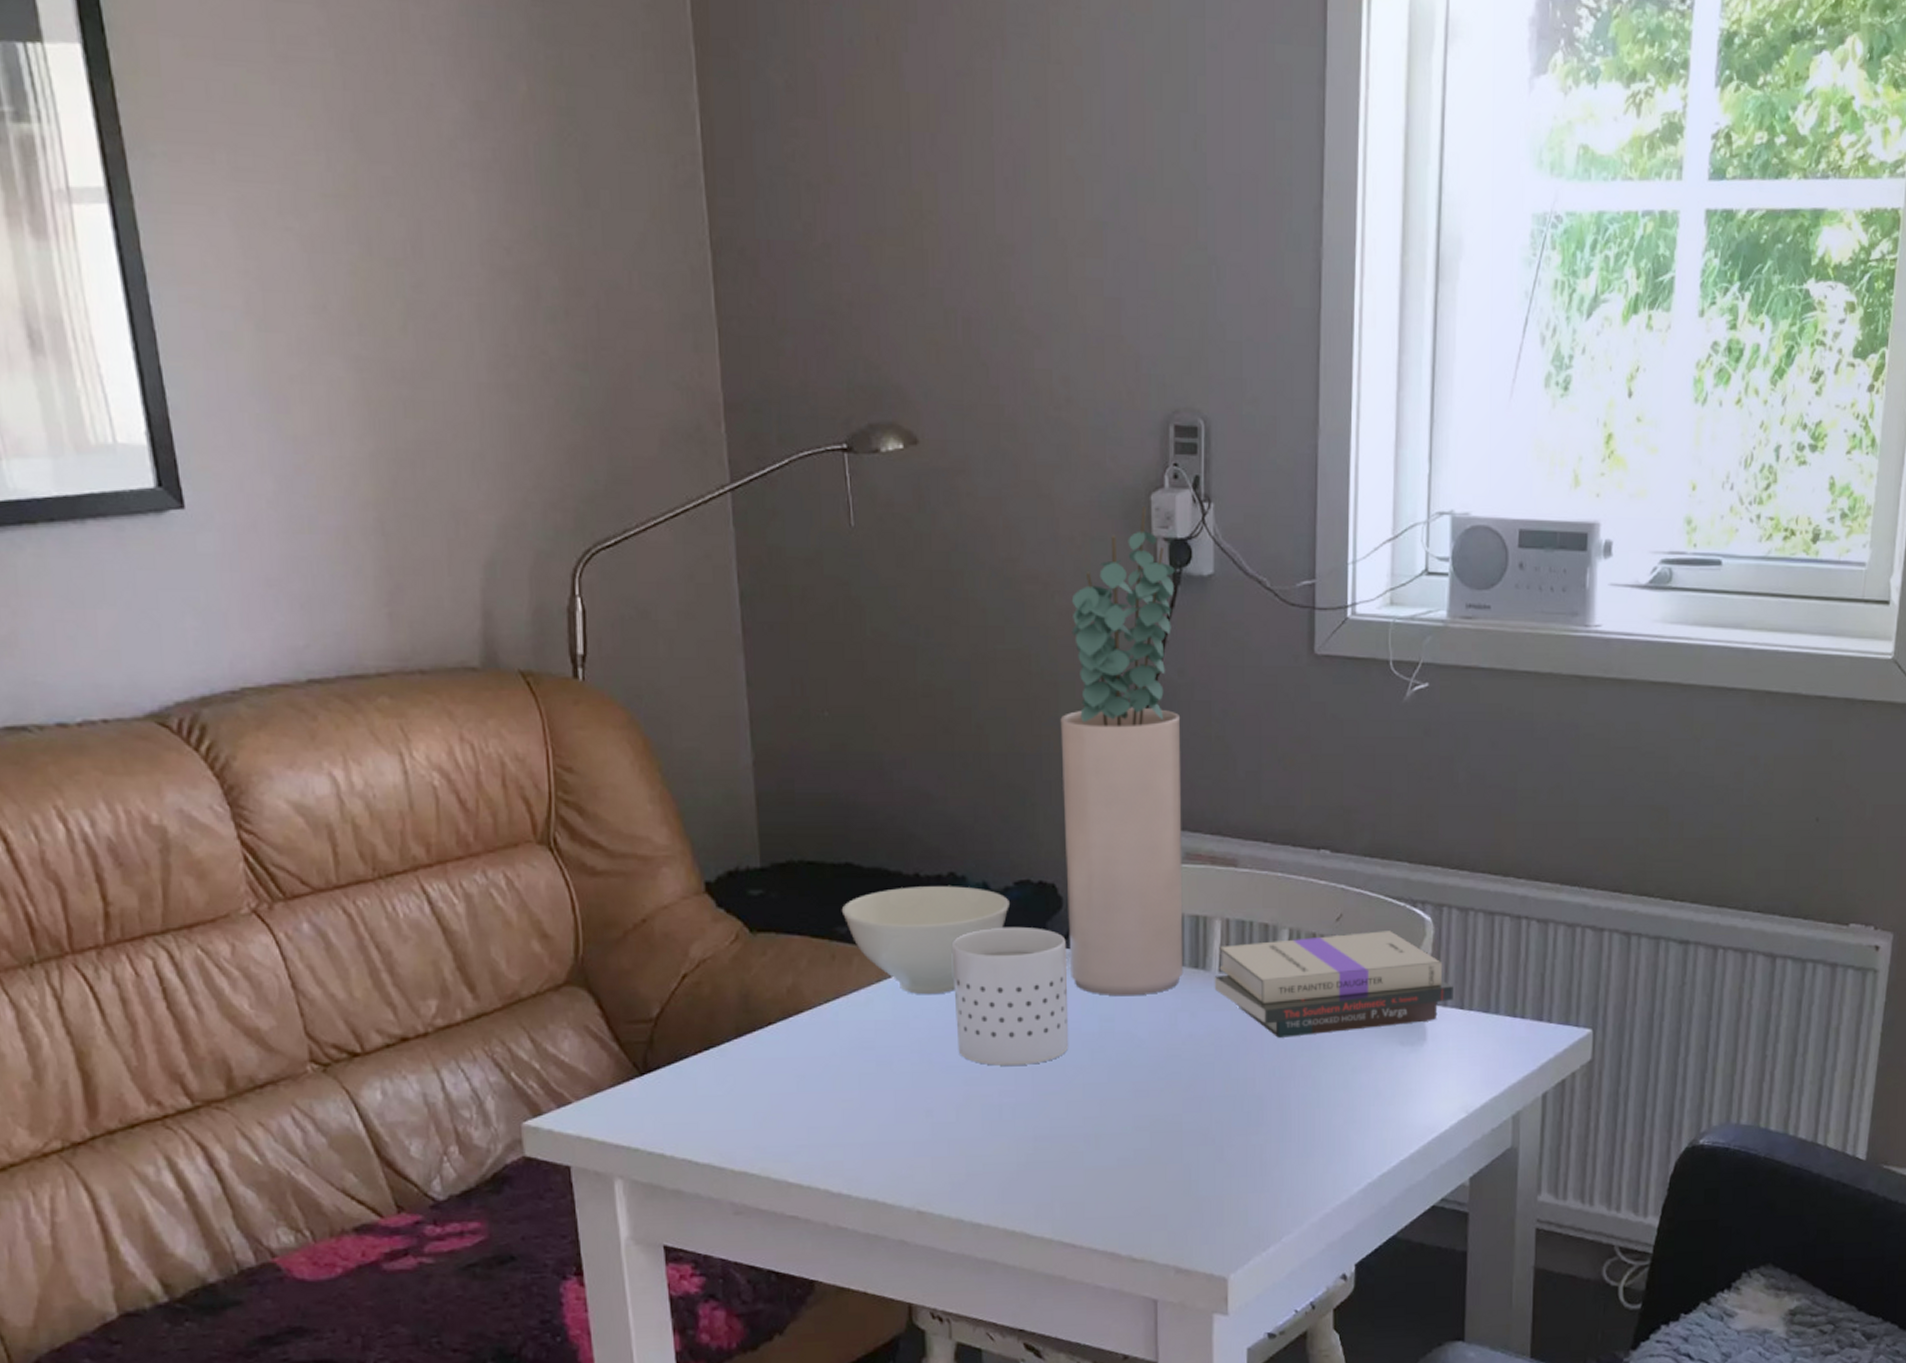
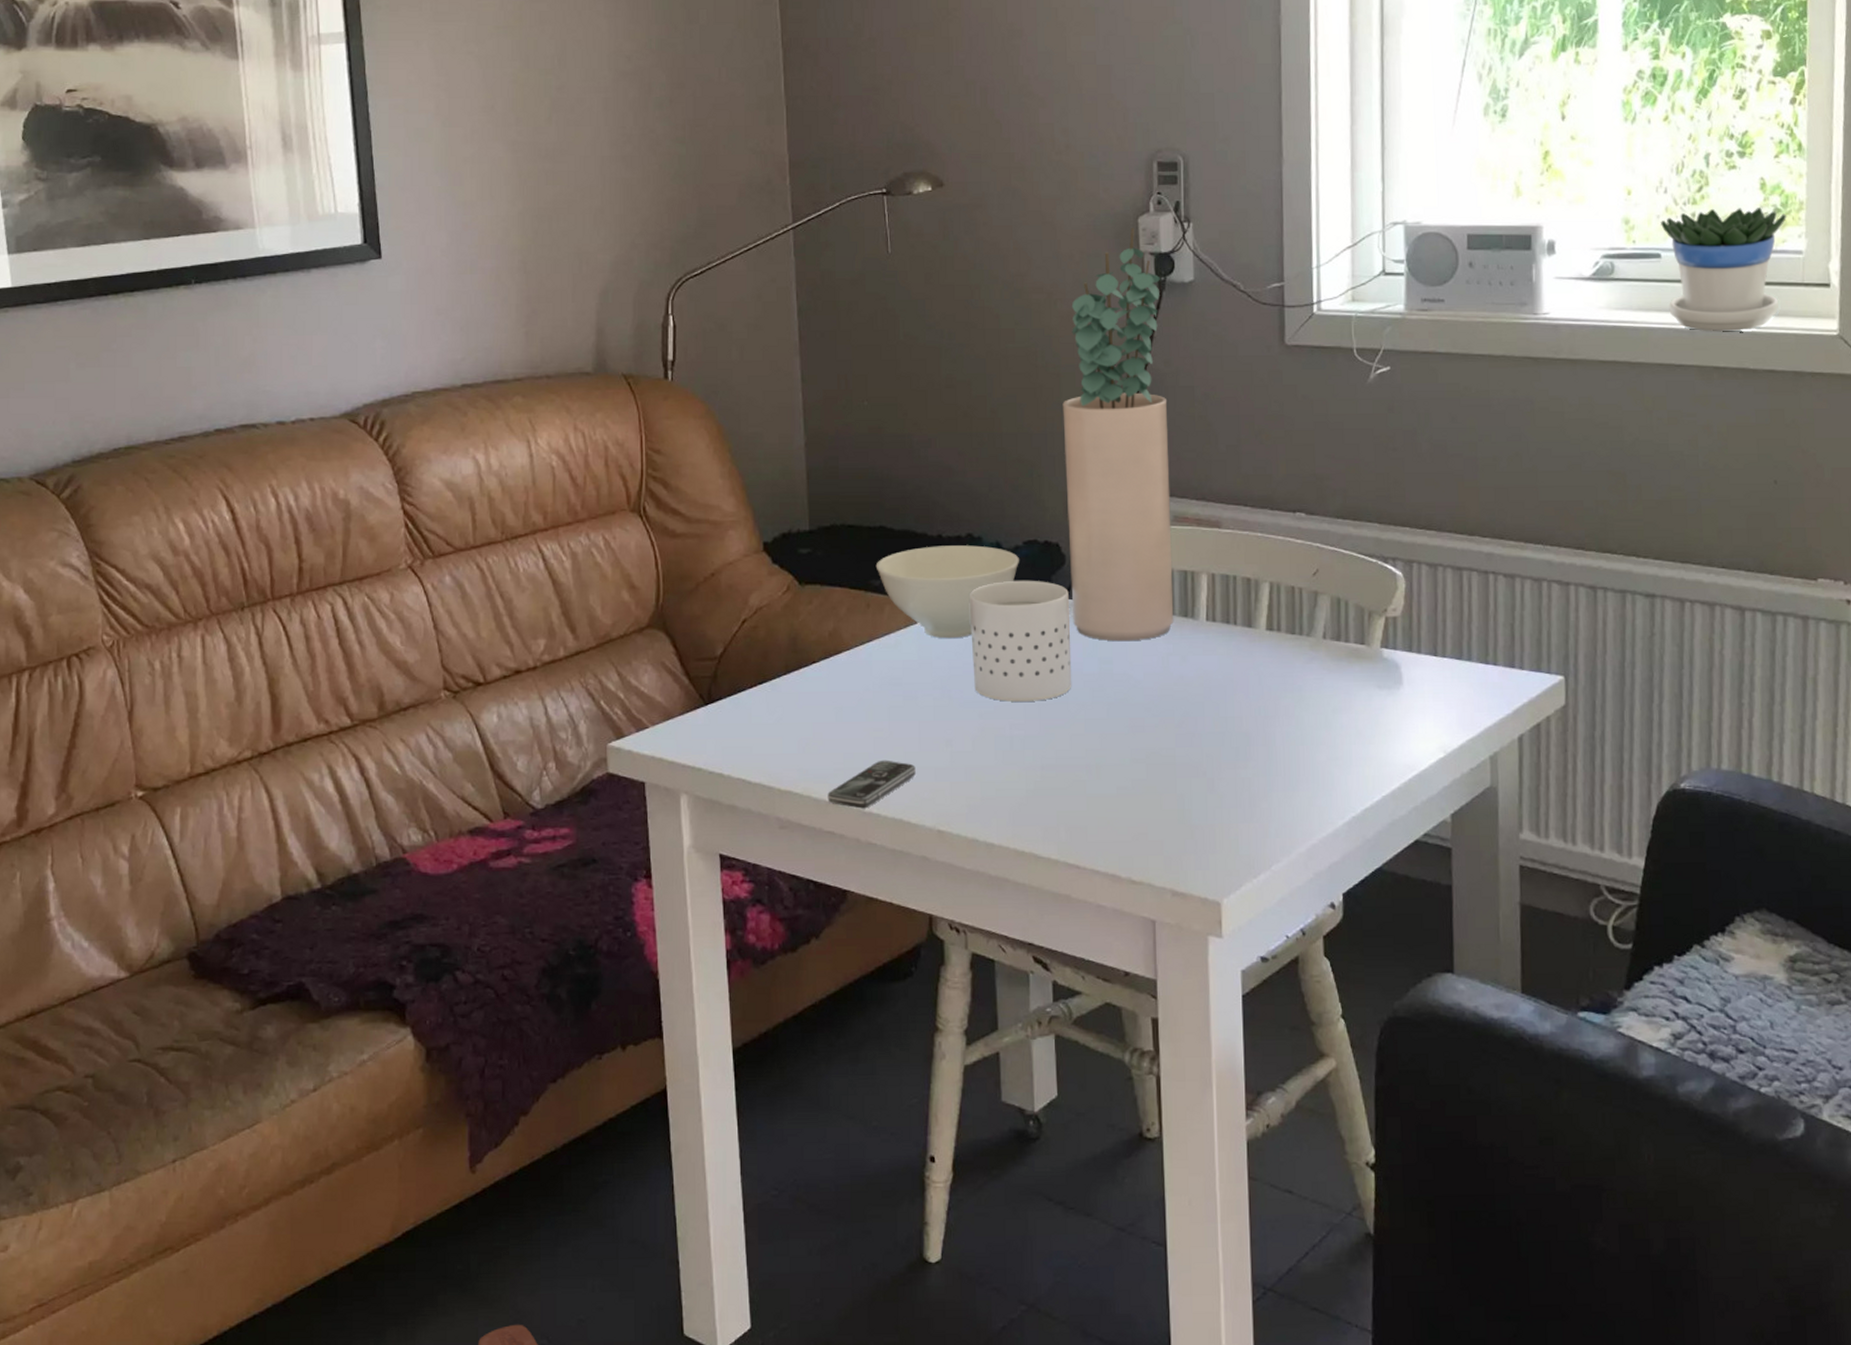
mobile phone: none [789,1134,892,1190] -> present [827,760,916,809]
books: present [1214,931,1453,1038] -> none [1202,584,1427,680]
flowerpot: none [1724,510,1853,653] -> present [1661,208,1787,332]

